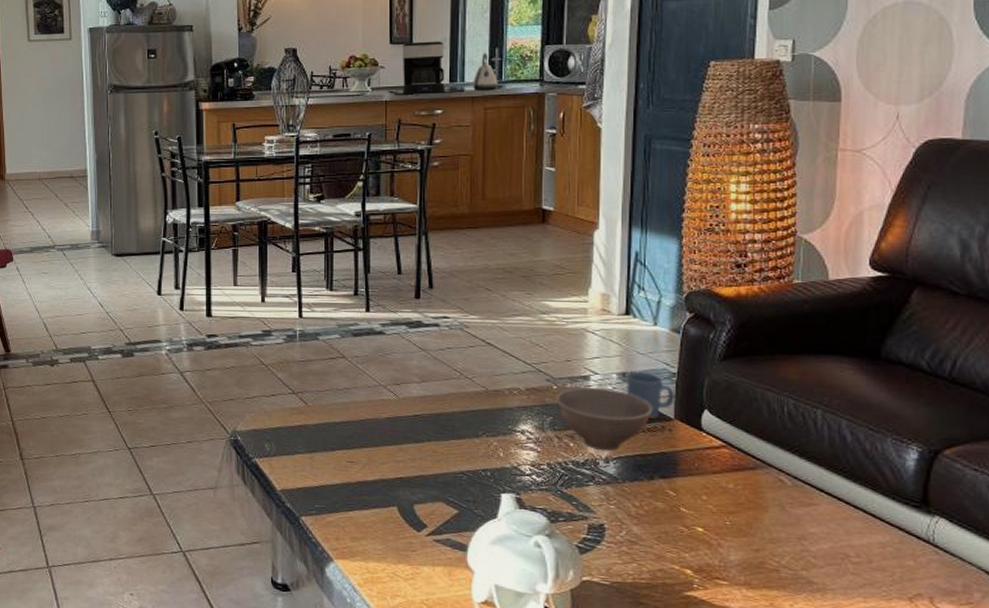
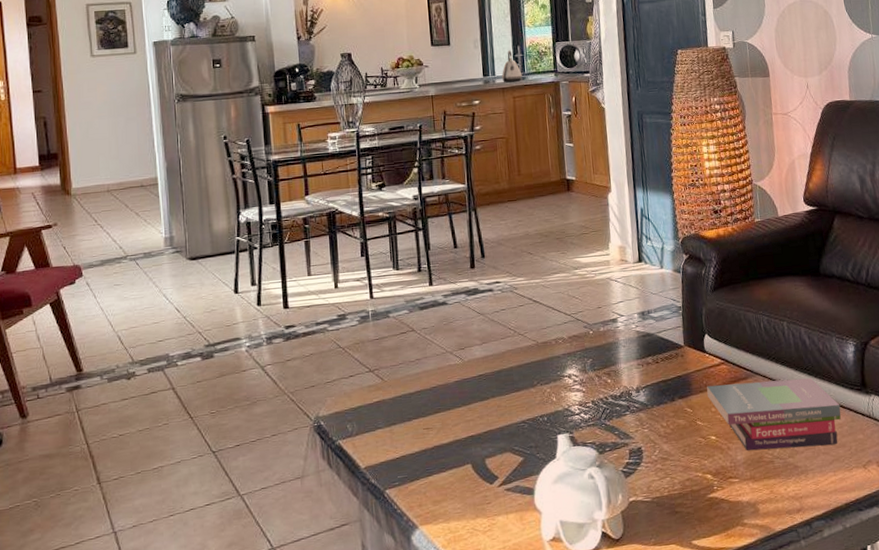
coffee maker: present [389,41,466,95] -> none [434,41,497,90]
bowl: present [555,387,653,450] -> none [592,327,668,382]
mug: present [625,371,674,420] -> none [644,308,683,349]
books: none [697,469,886,567] -> present [707,378,841,451]

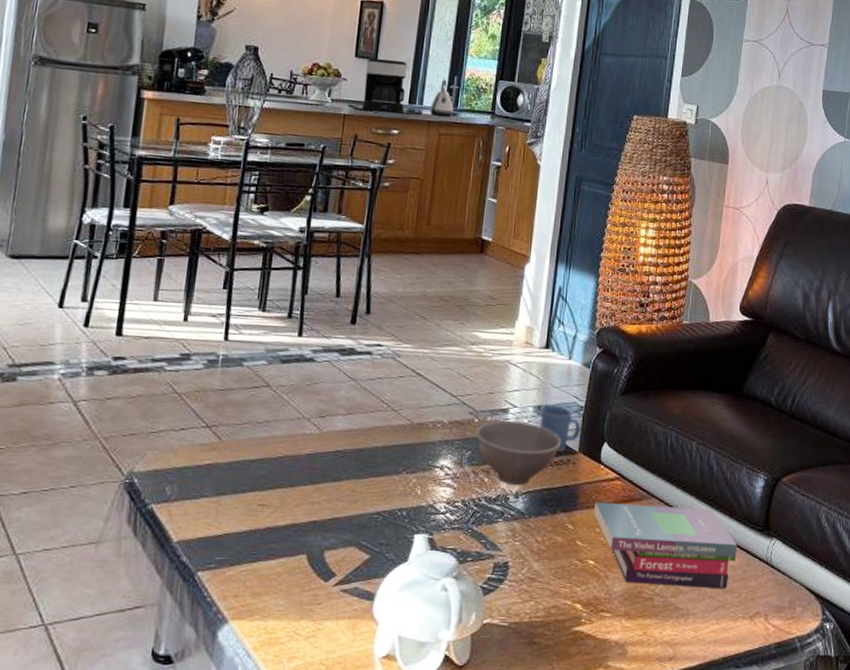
coffee maker: none [434,41,497,90] -> present [349,58,423,116]
bowl: none [592,327,668,382] -> present [475,421,562,485]
mug: none [644,308,683,349] -> present [539,404,581,453]

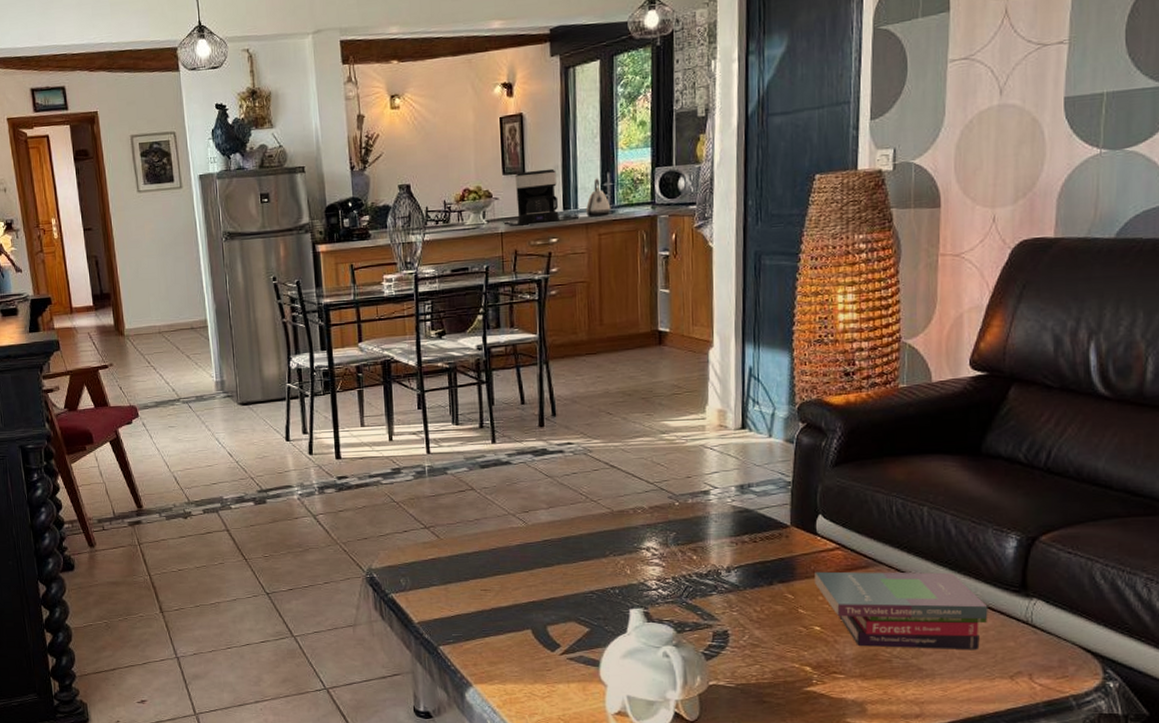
bowl: present [475,421,562,485] -> none [678,501,770,560]
mug: present [539,404,581,453] -> none [743,482,790,528]

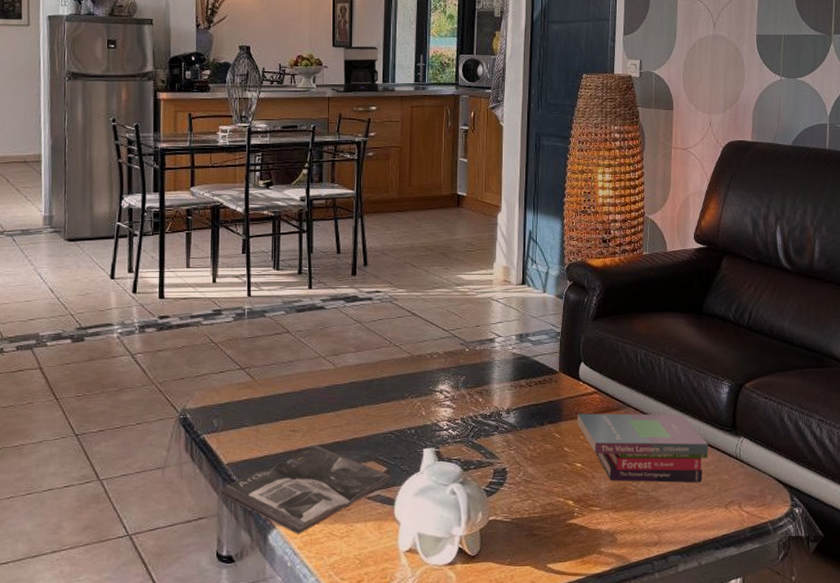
magazine: none [413,604,597,693] -> present [220,444,394,534]
kettle: present [585,178,611,217] -> none [401,58,422,91]

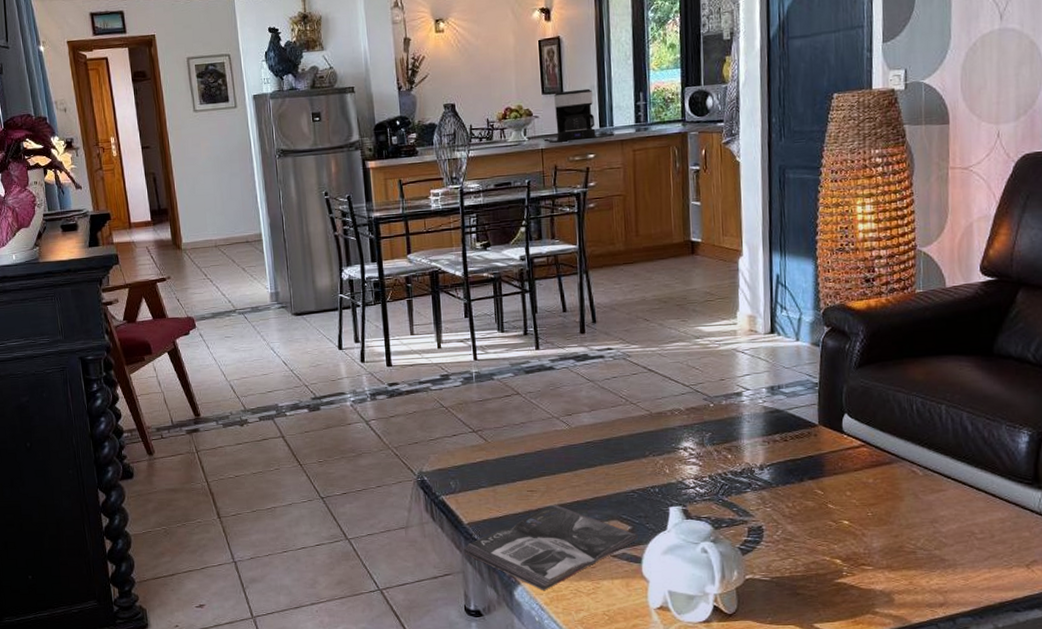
books: present [576,413,709,483] -> none [841,467,1004,541]

